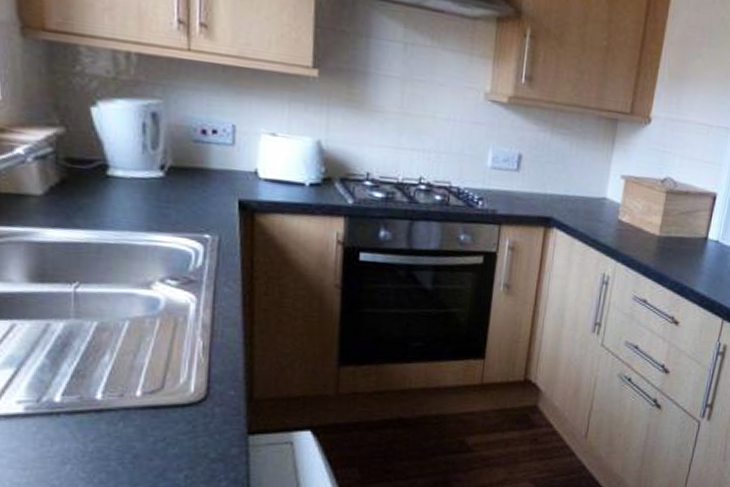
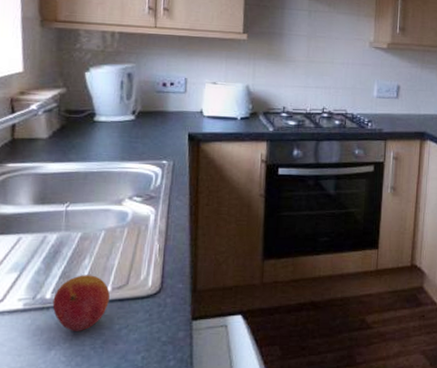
fruit: none [64,374,140,443] -> present [52,275,110,331]

